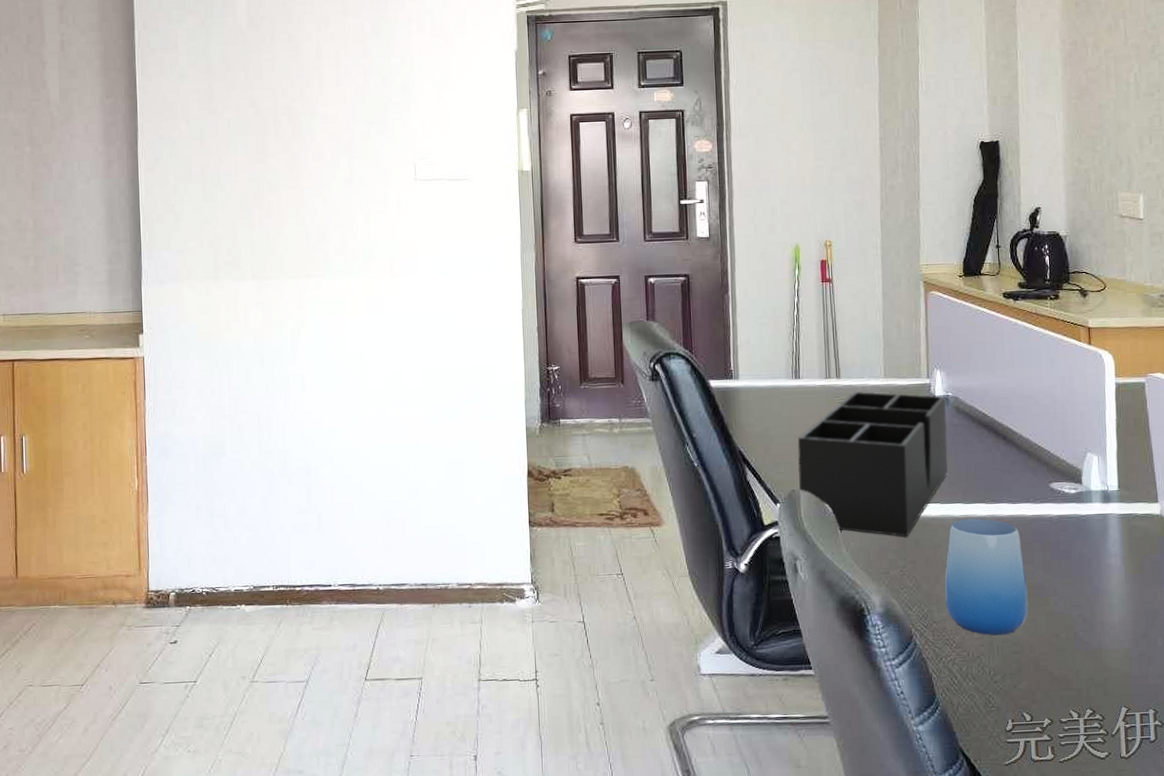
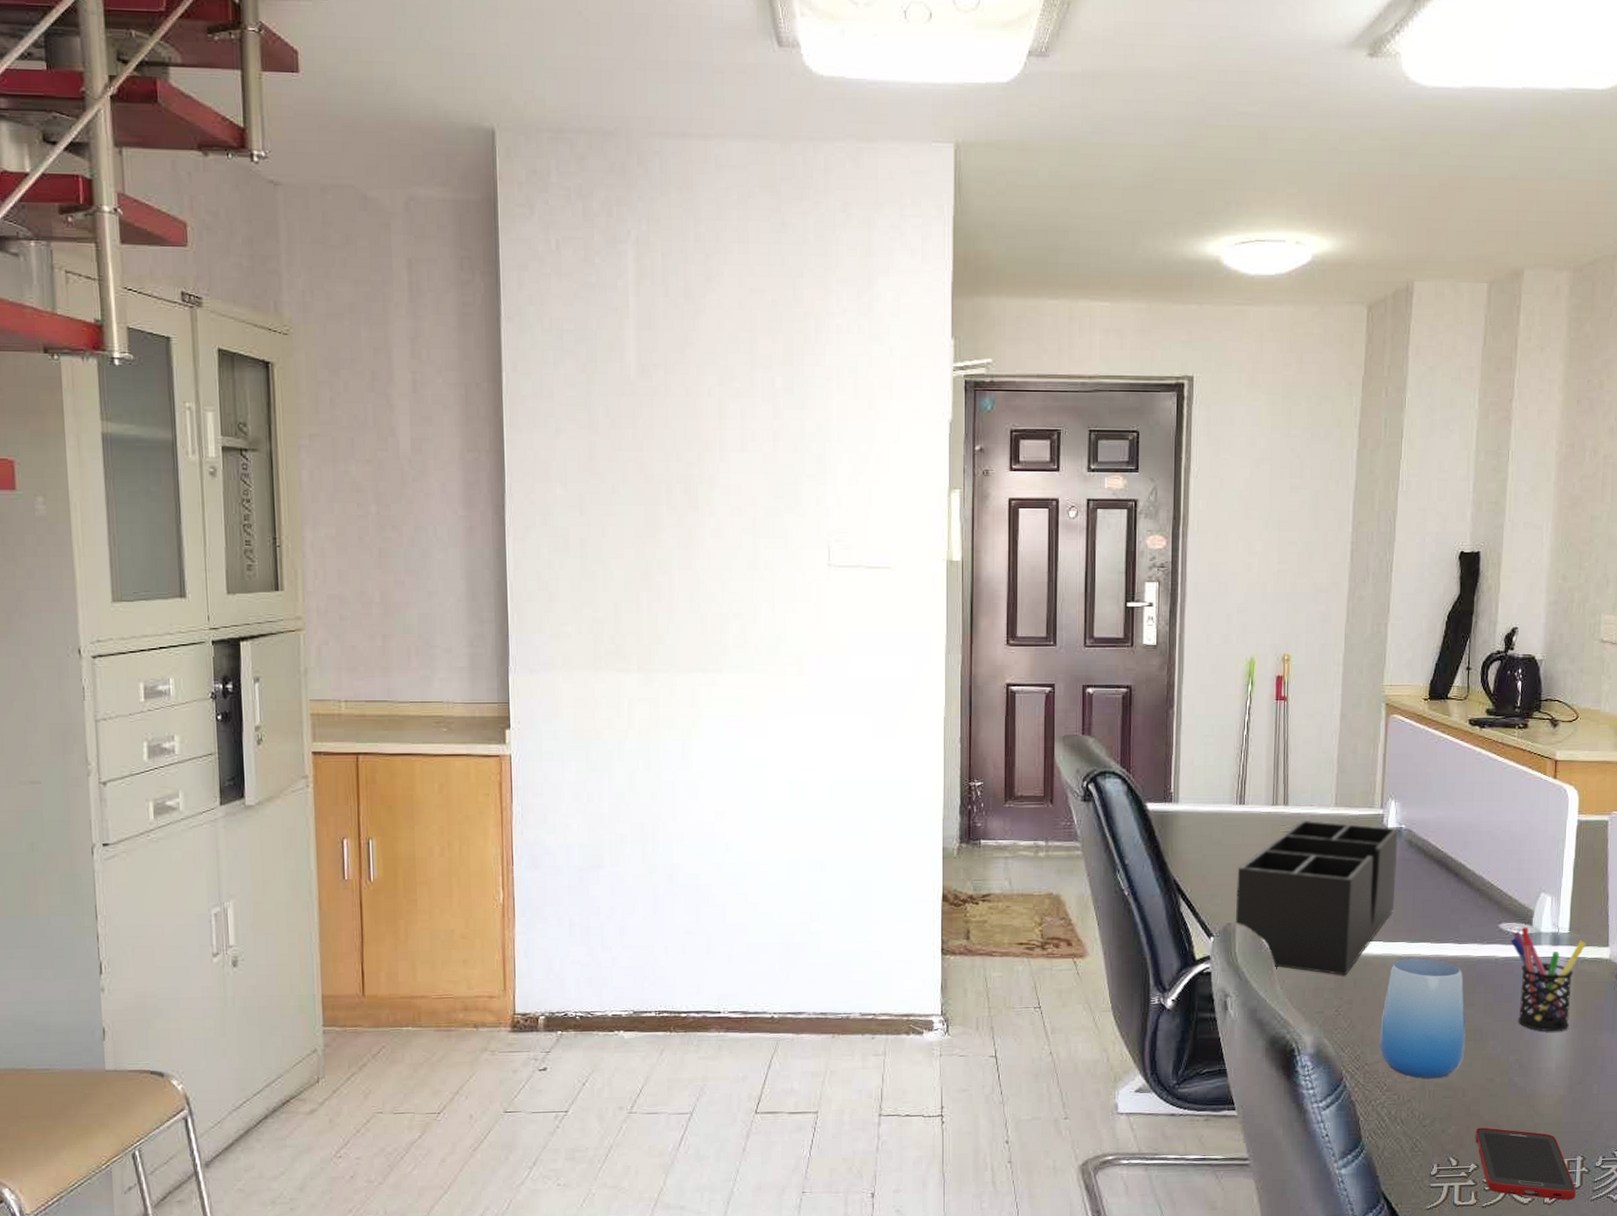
cell phone: none [1046,682,1152,754] -> present [1475,1127,1576,1200]
pen holder: none [1062,486,1136,587] -> present [1510,927,1586,1032]

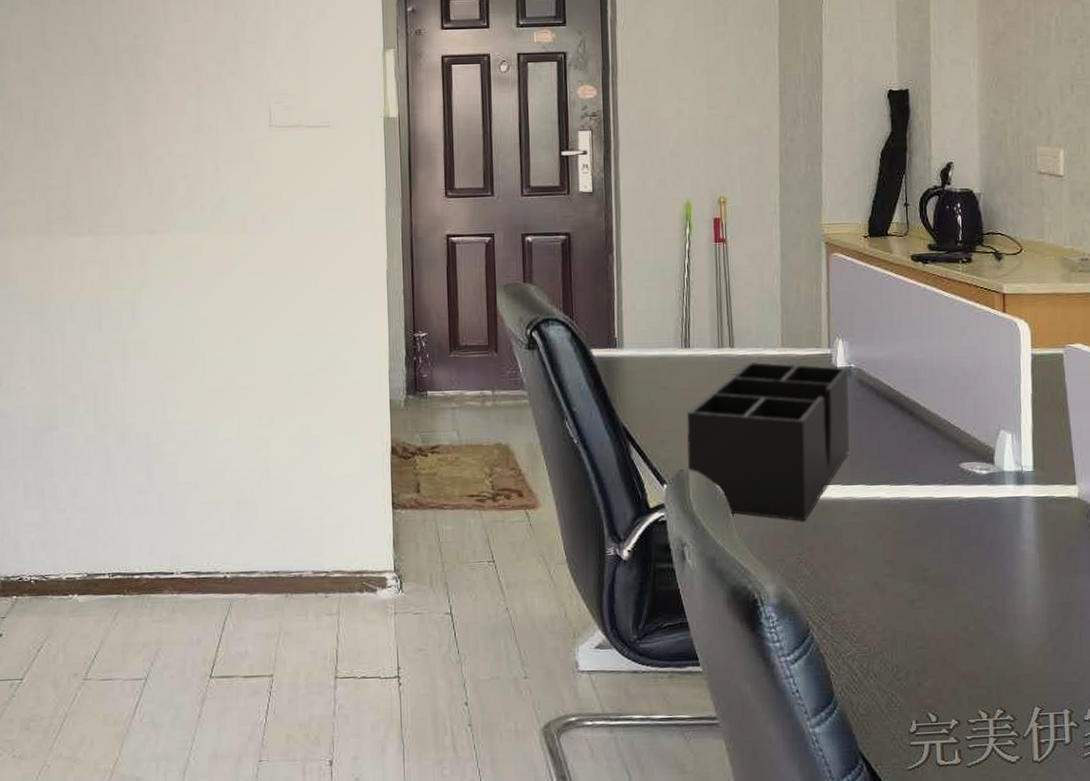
cup: present [1379,958,1466,1079] -> none [845,501,935,629]
cell phone: present [1475,1127,1576,1200] -> none [953,680,1066,758]
pen holder: present [1510,927,1586,1032] -> none [972,466,1053,576]

